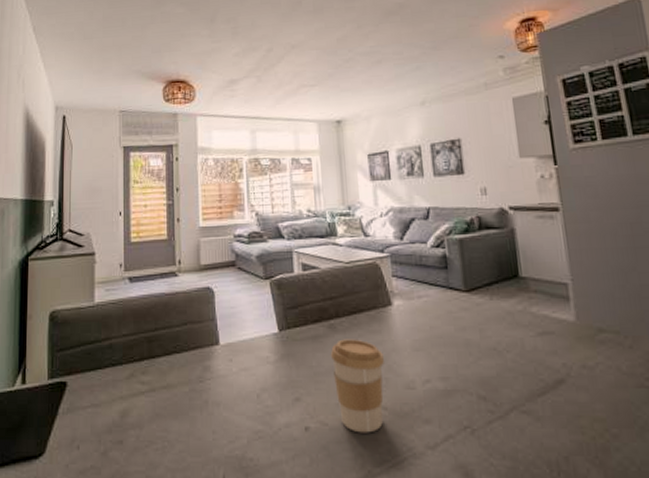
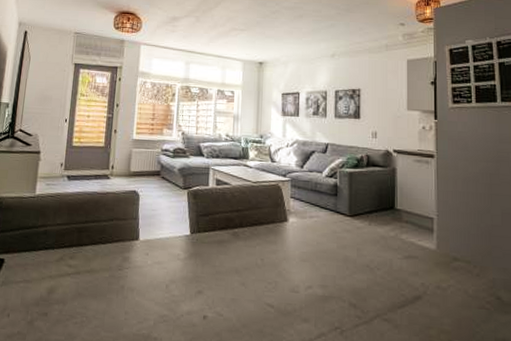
coffee cup: present [330,339,384,433] -> none [231,245,276,326]

